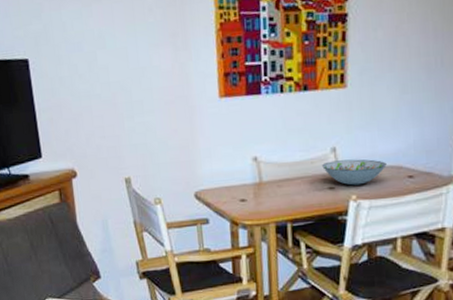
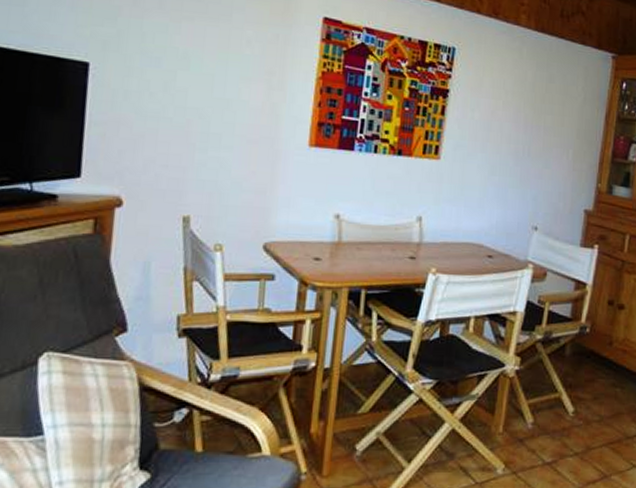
decorative bowl: present [322,159,387,186] -> none [406,230,469,259]

